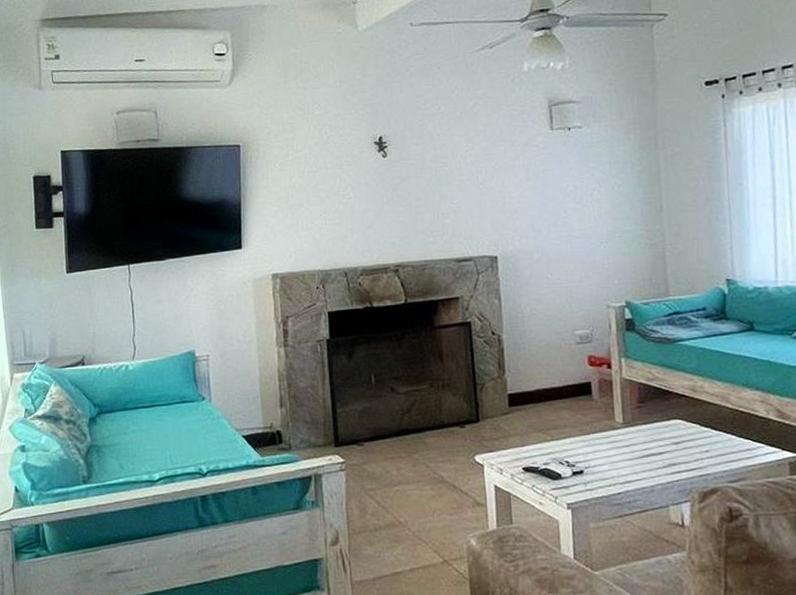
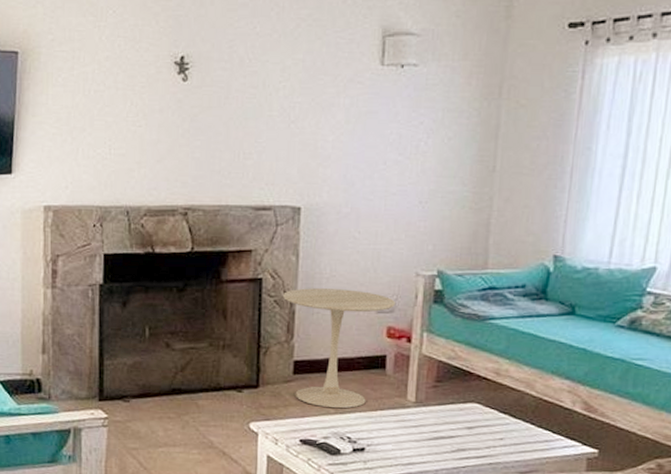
side table: none [491,325,592,436] -> present [283,288,395,409]

